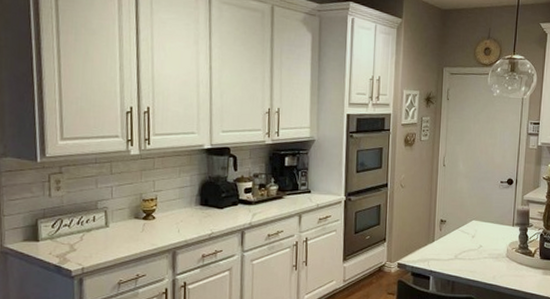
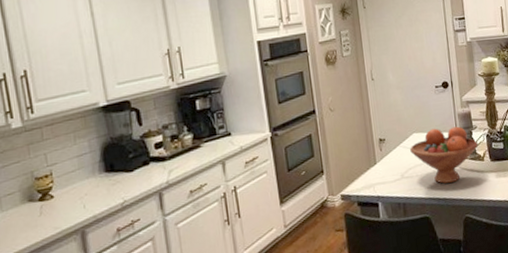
fruit bowl: none [467,219,532,272] -> present [410,126,479,184]

